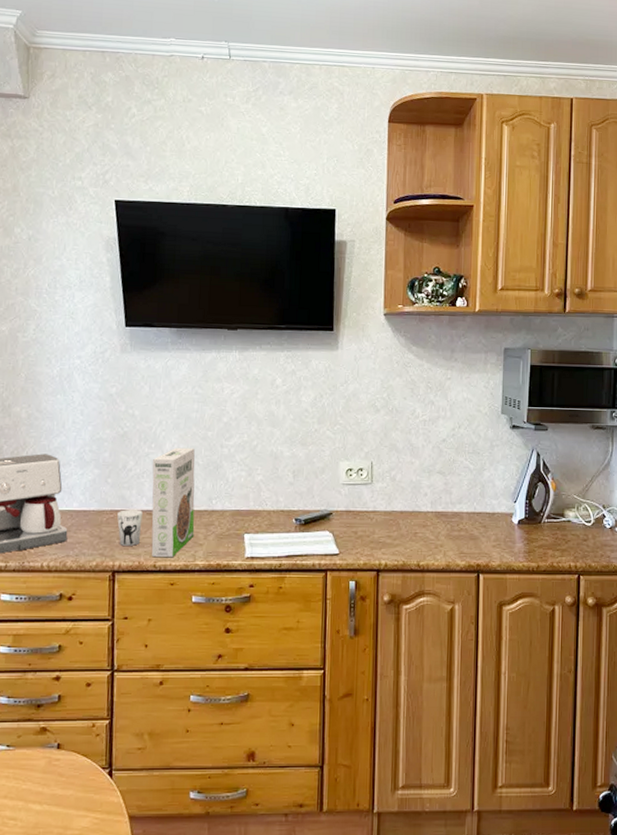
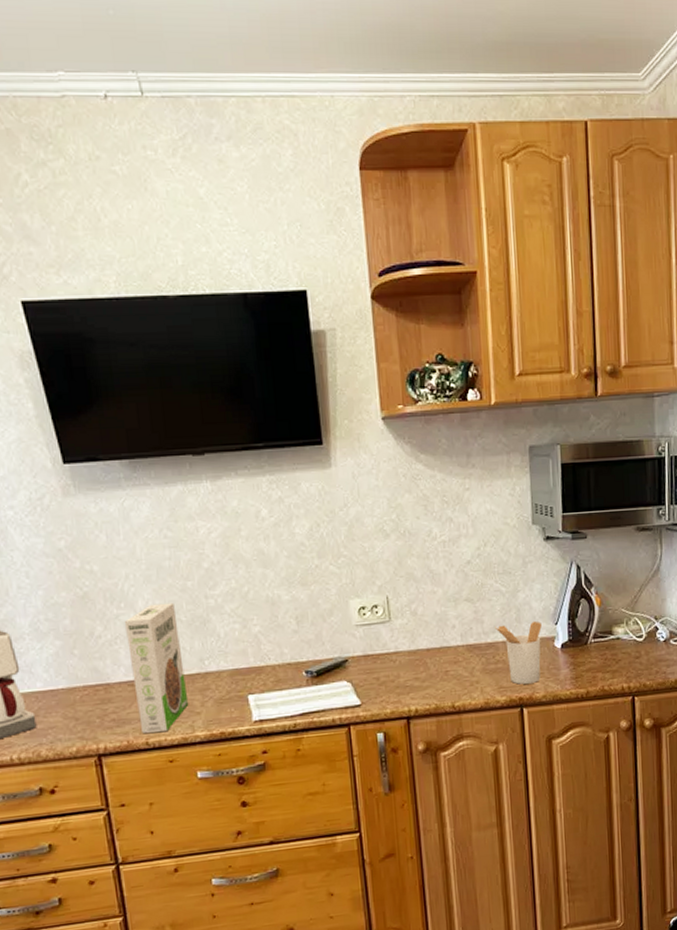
cup: present [117,510,143,546] -> none [92,682,125,725]
utensil holder: none [461,497,502,552] -> present [495,621,542,684]

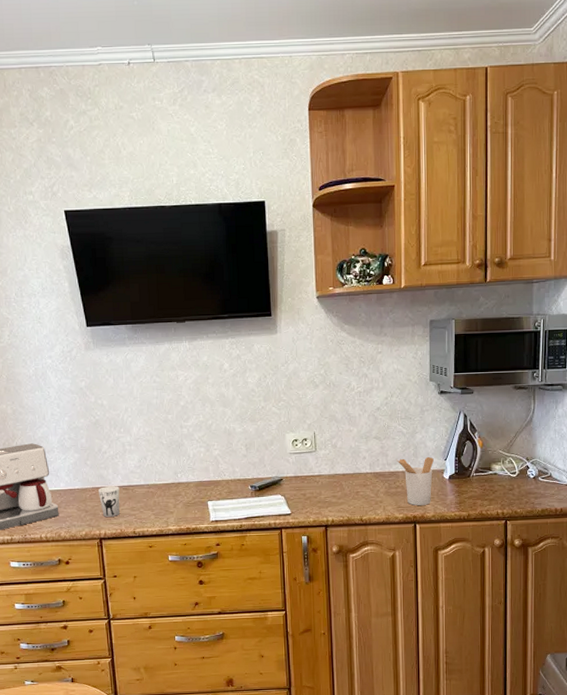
cup: none [92,682,125,725] -> present [98,486,120,517]
cereal box: present [125,602,189,733] -> none [123,430,165,525]

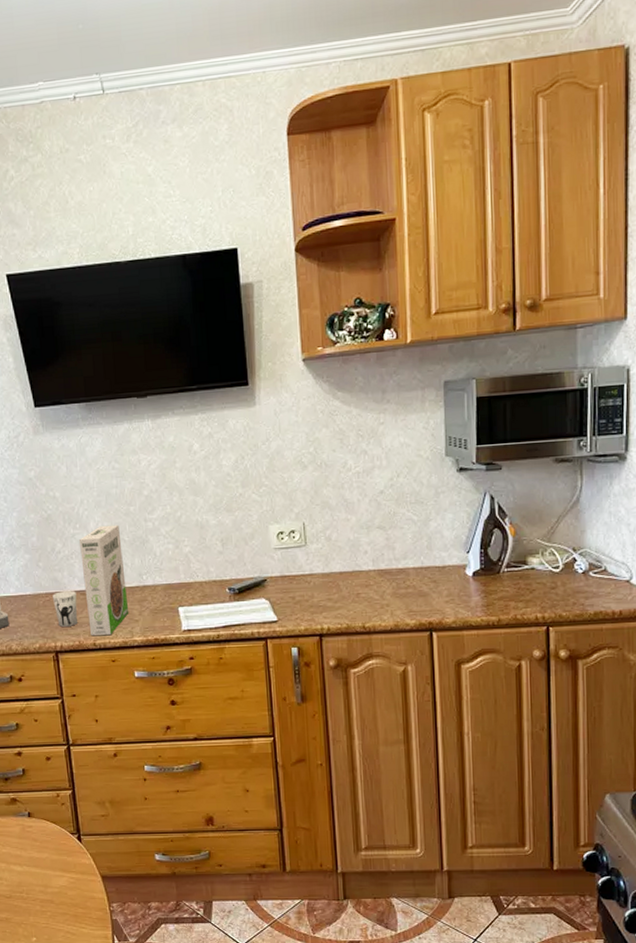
cereal box: none [123,430,165,525] -> present [80,524,129,635]
utensil holder: present [397,456,434,505] -> none [406,549,453,609]

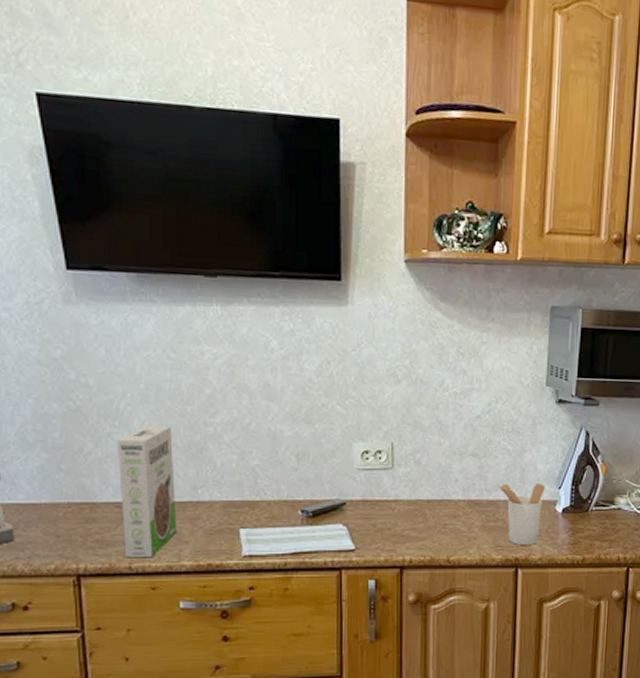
cup: present [53,591,78,627] -> none [77,502,110,545]
utensil holder: none [406,549,453,609] -> present [498,483,545,545]

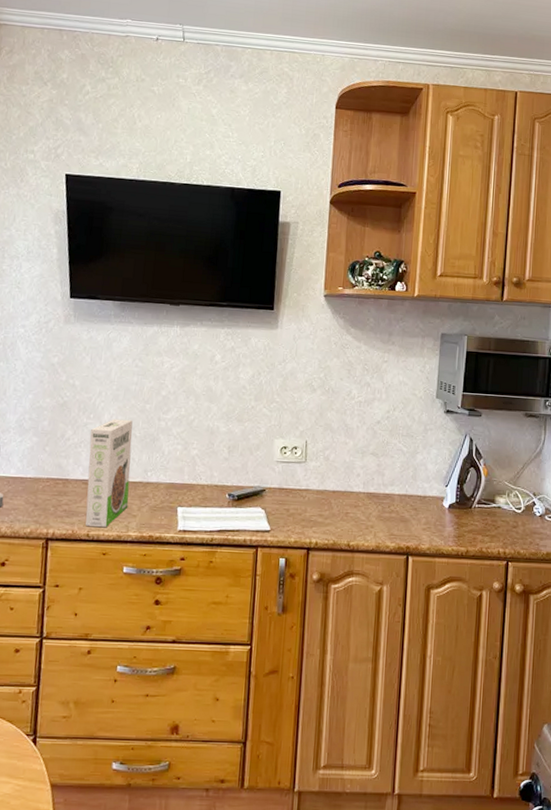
utensil holder: present [498,483,545,545] -> none [393,480,434,535]

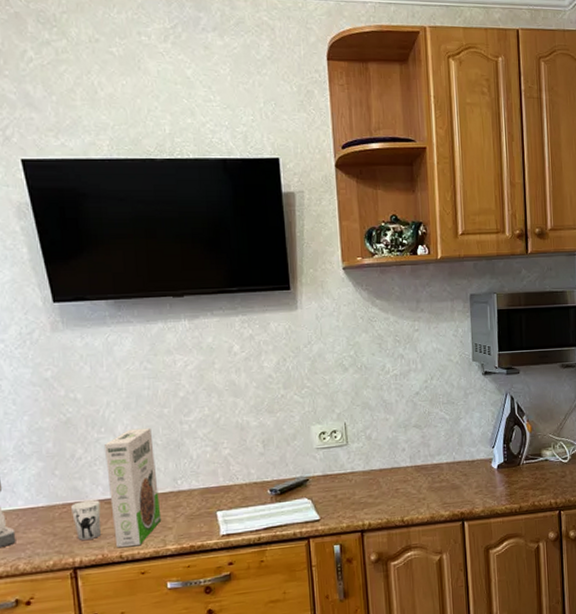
cup: none [53,478,78,514] -> present [71,500,101,540]

